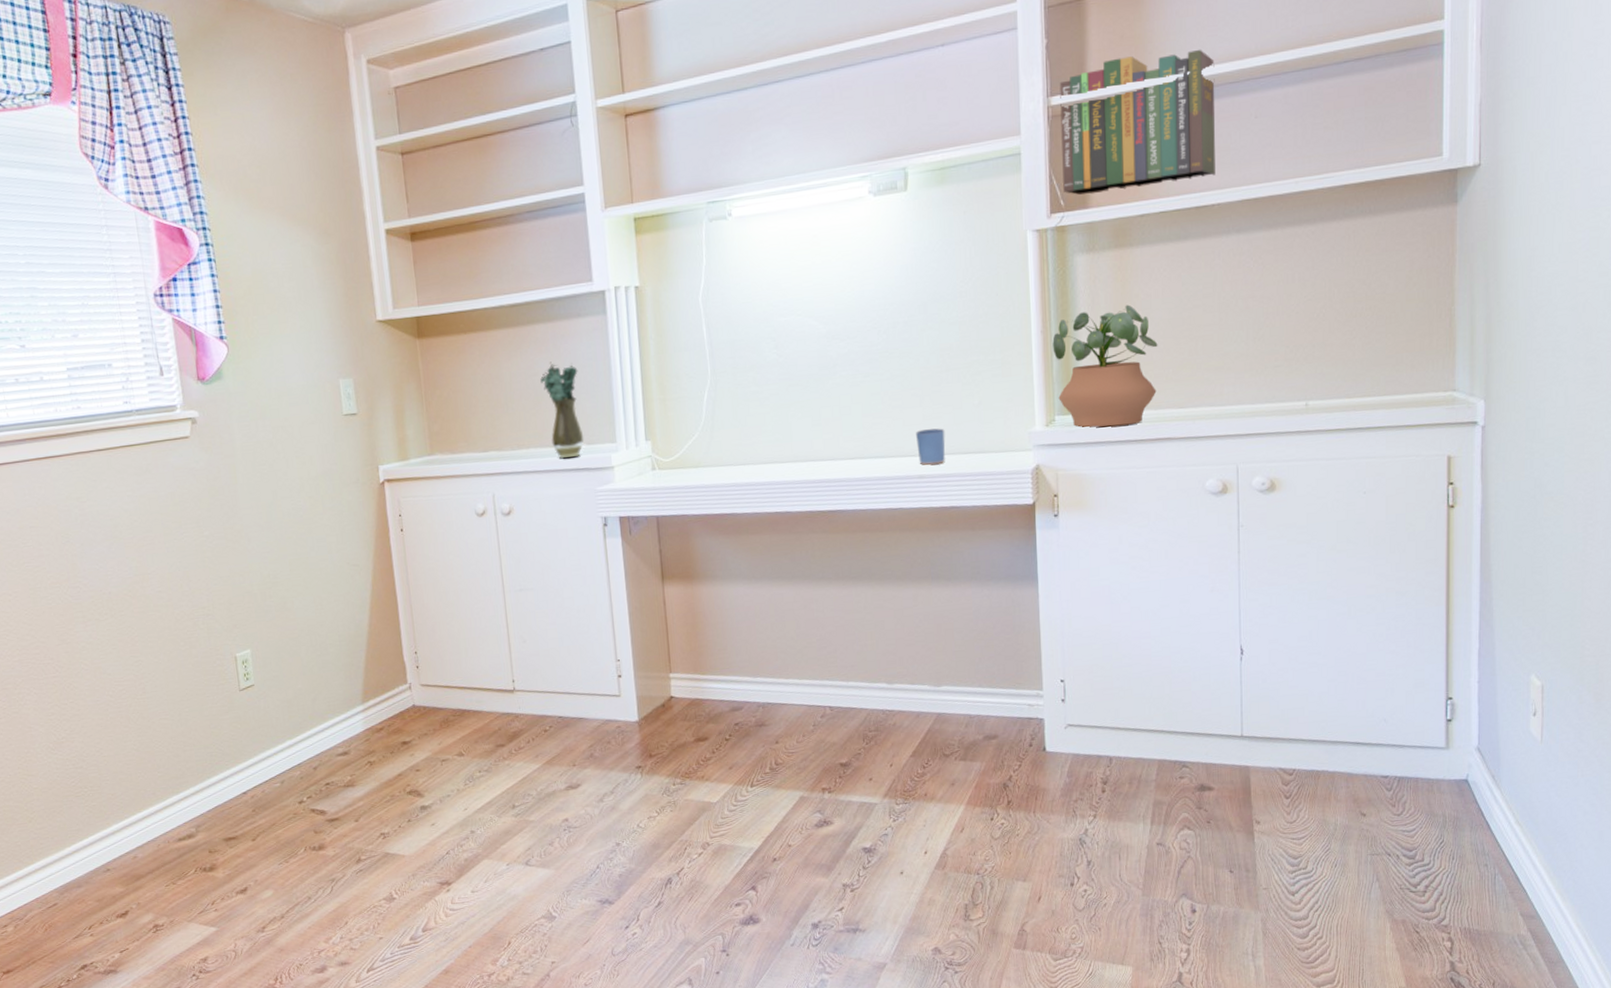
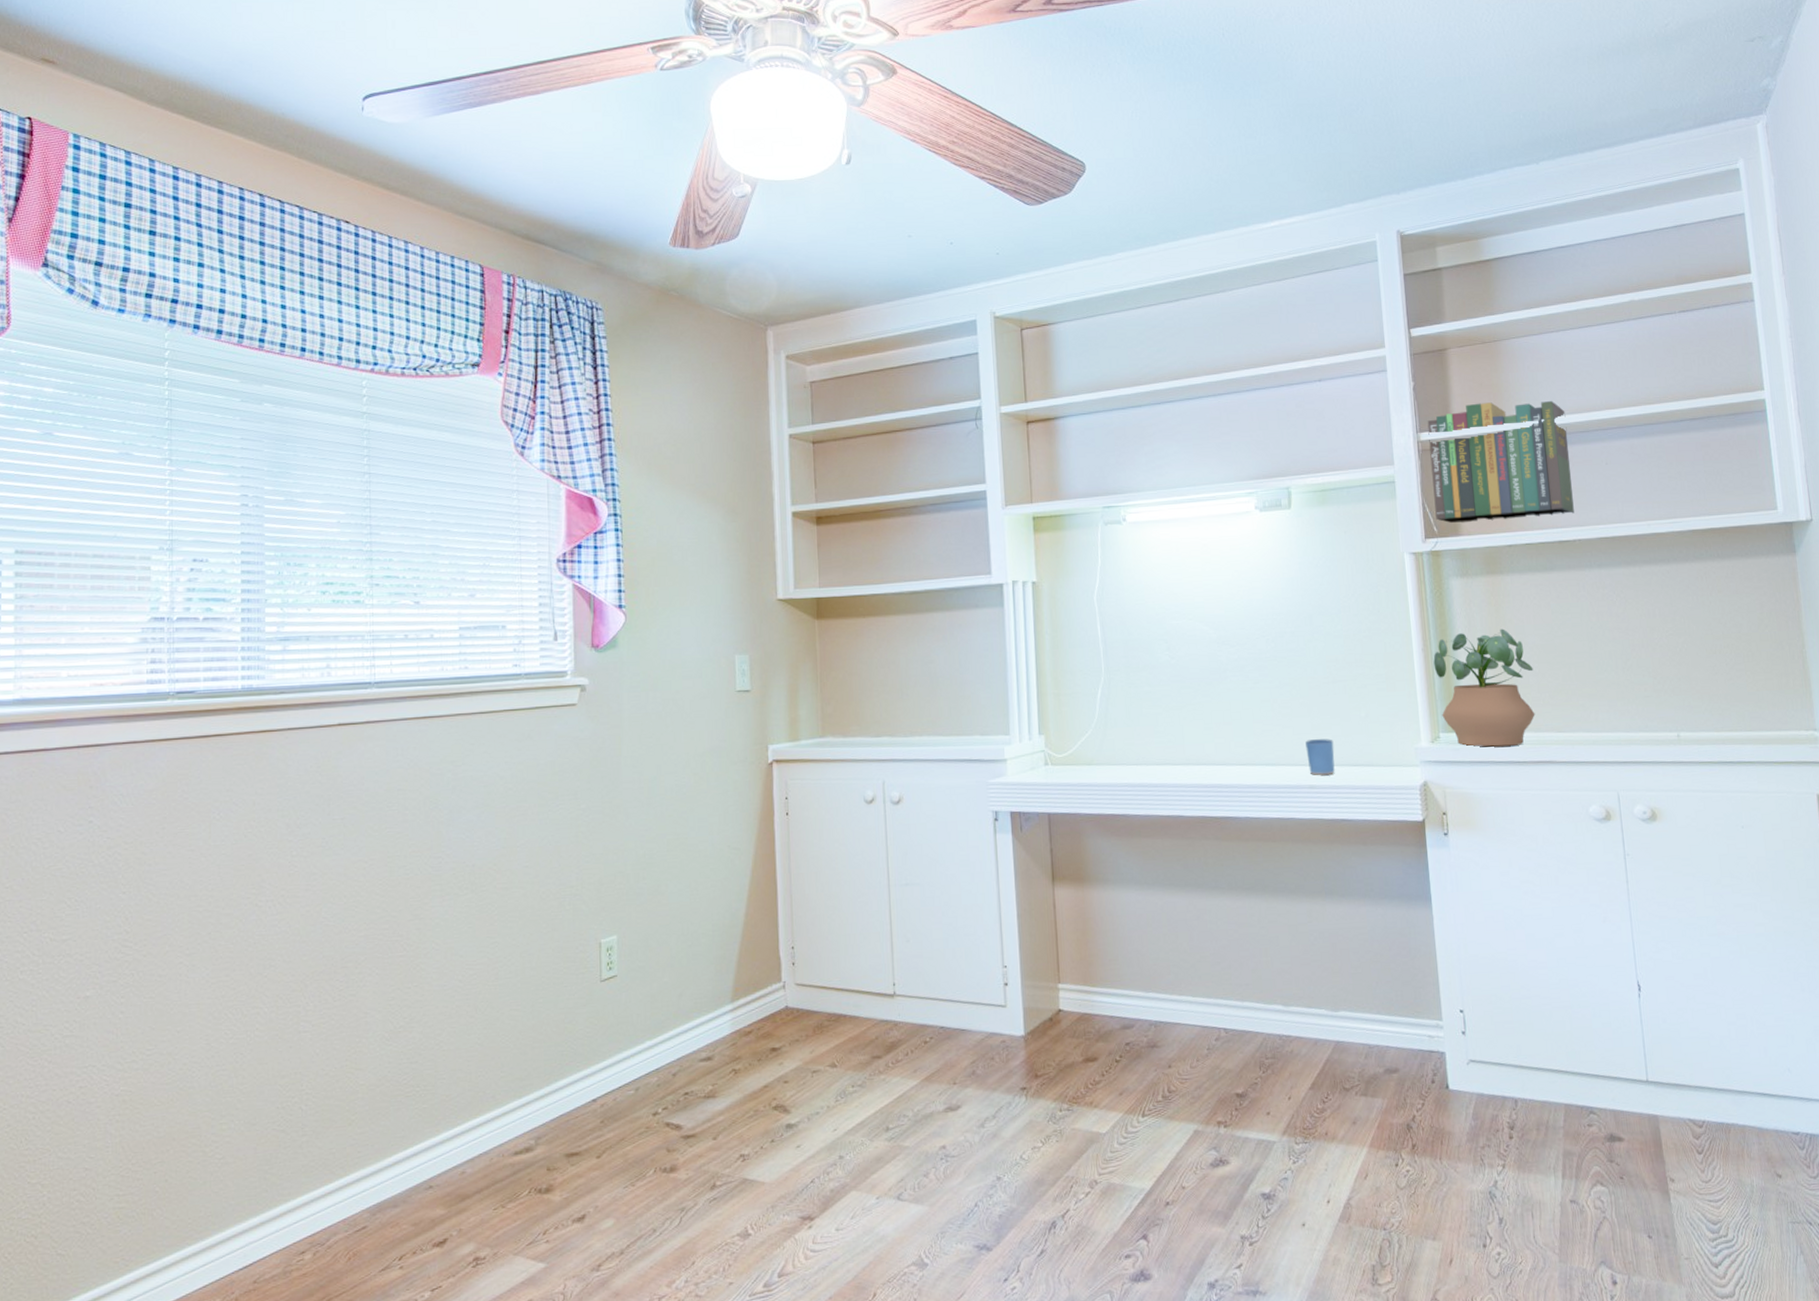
vase: present [540,361,585,458] -> none [936,650,978,748]

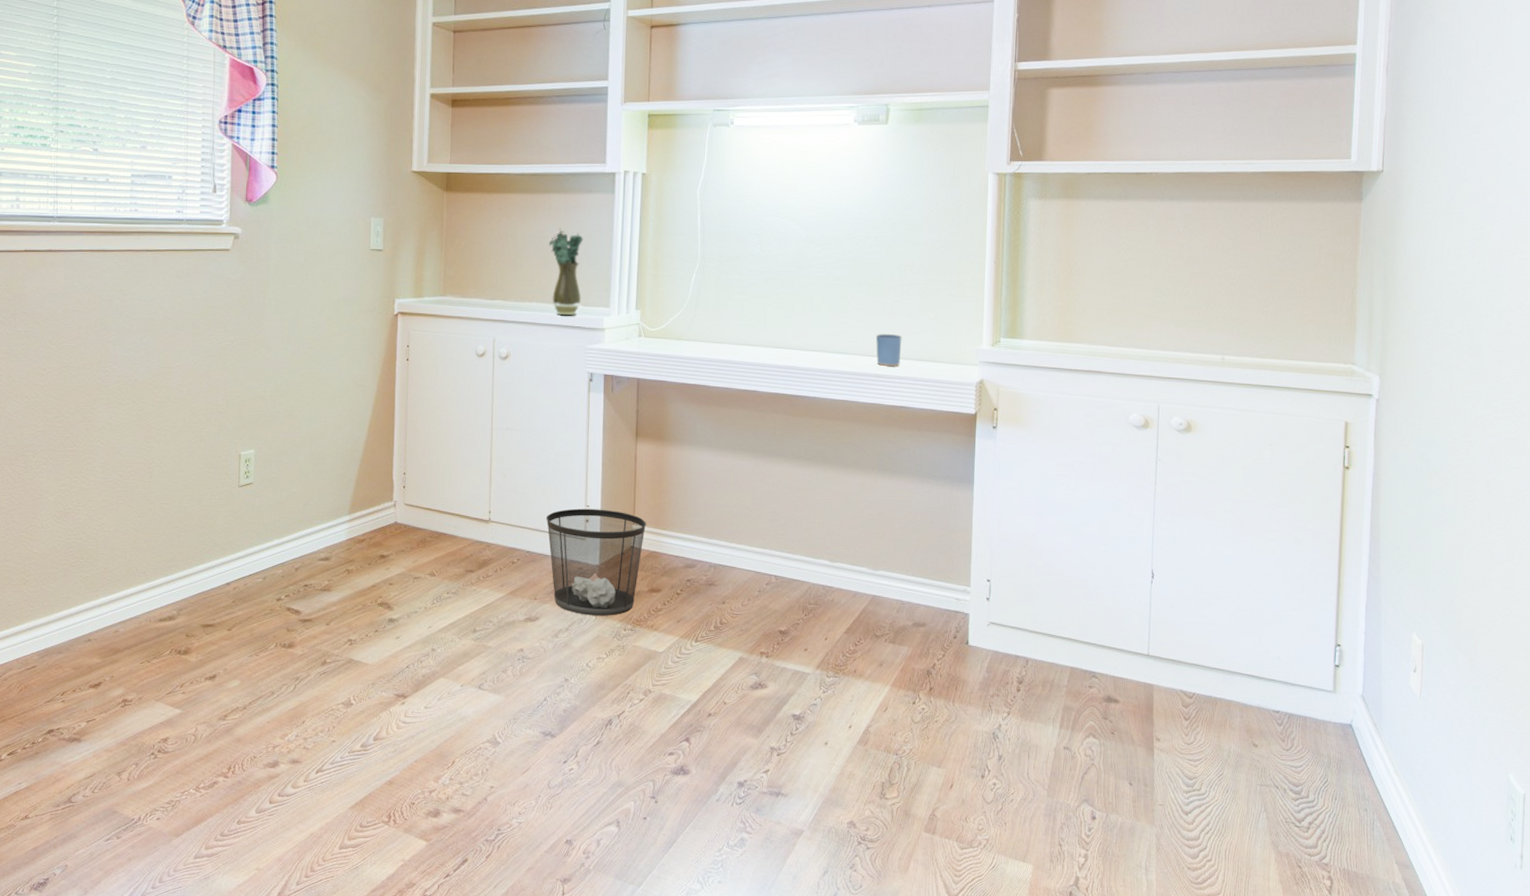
vase: none [936,650,978,748] -> present [549,228,583,315]
waste bin: none [958,968,1074,1098] -> present [546,508,647,616]
books: present [1427,400,1574,523] -> none [1023,38,1160,150]
potted plant: present [1433,628,1535,747] -> none [1003,249,1096,355]

